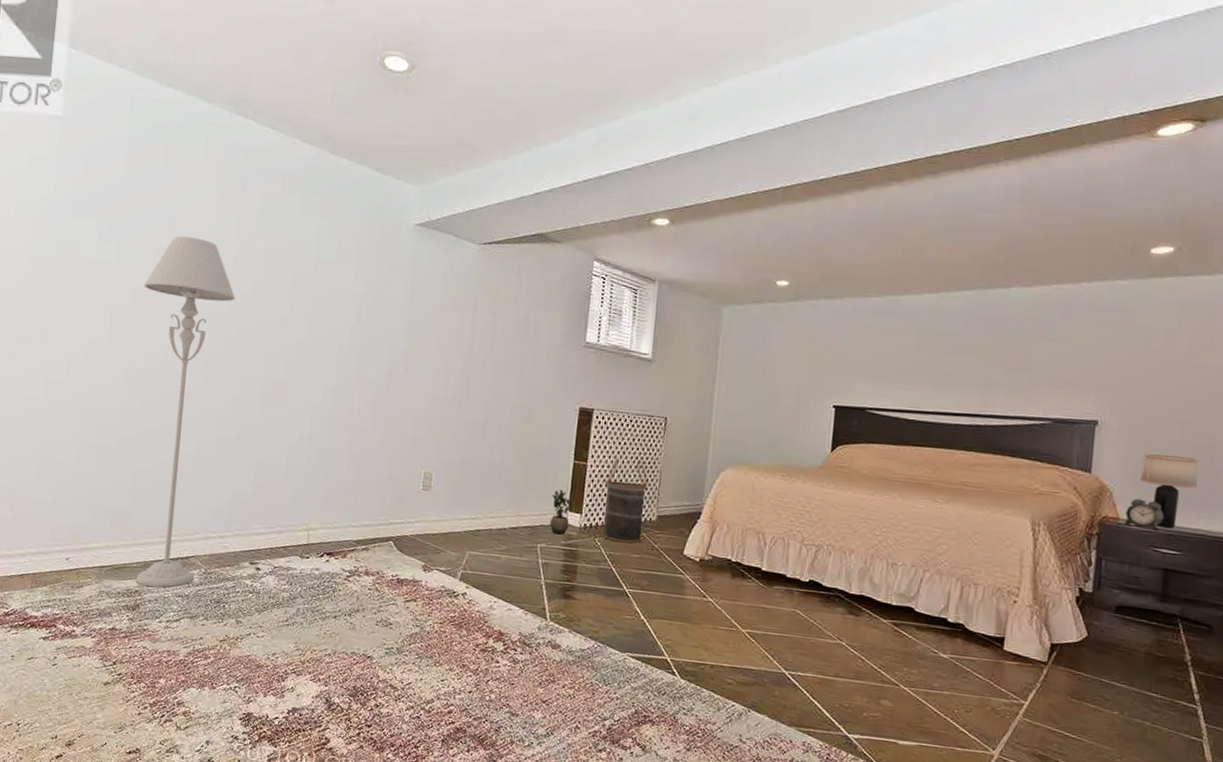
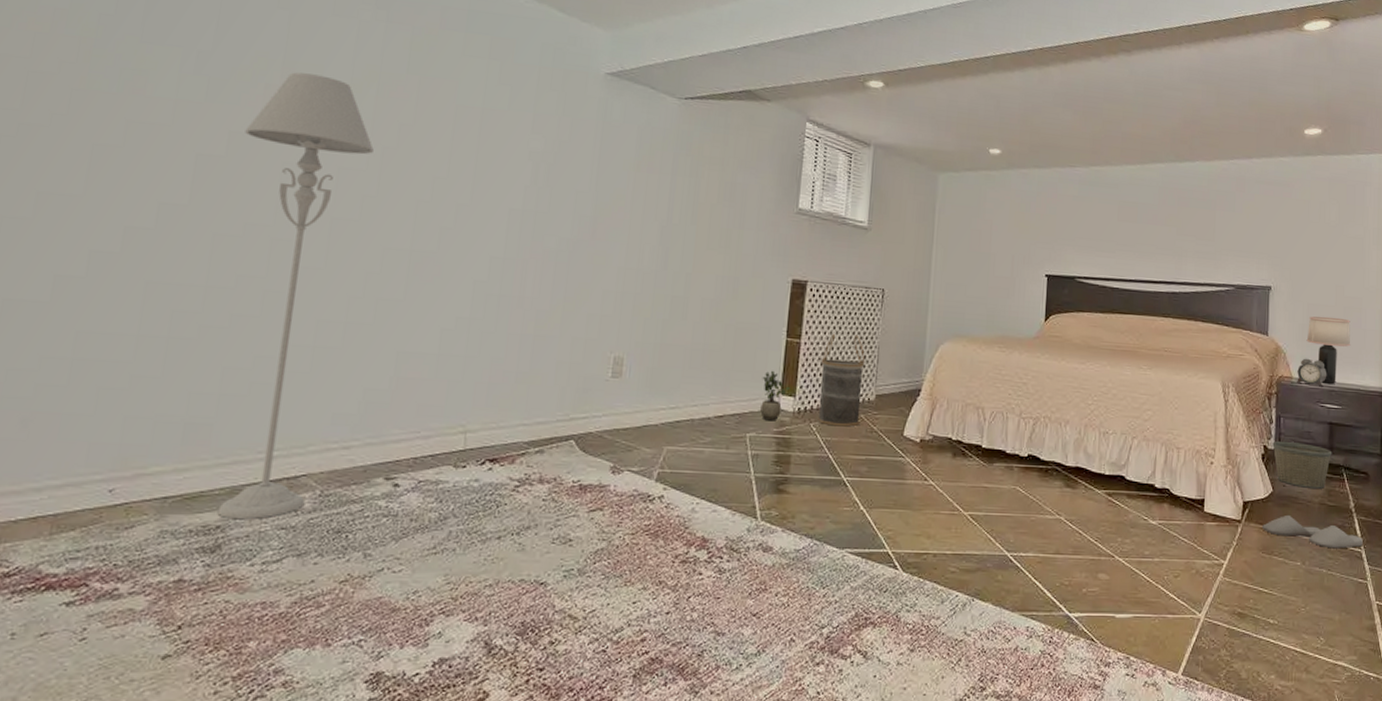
slippers: none [1072,661,1200,703] -> present [1261,514,1363,549]
basket: none [1090,584,1166,638] -> present [1272,441,1332,489]

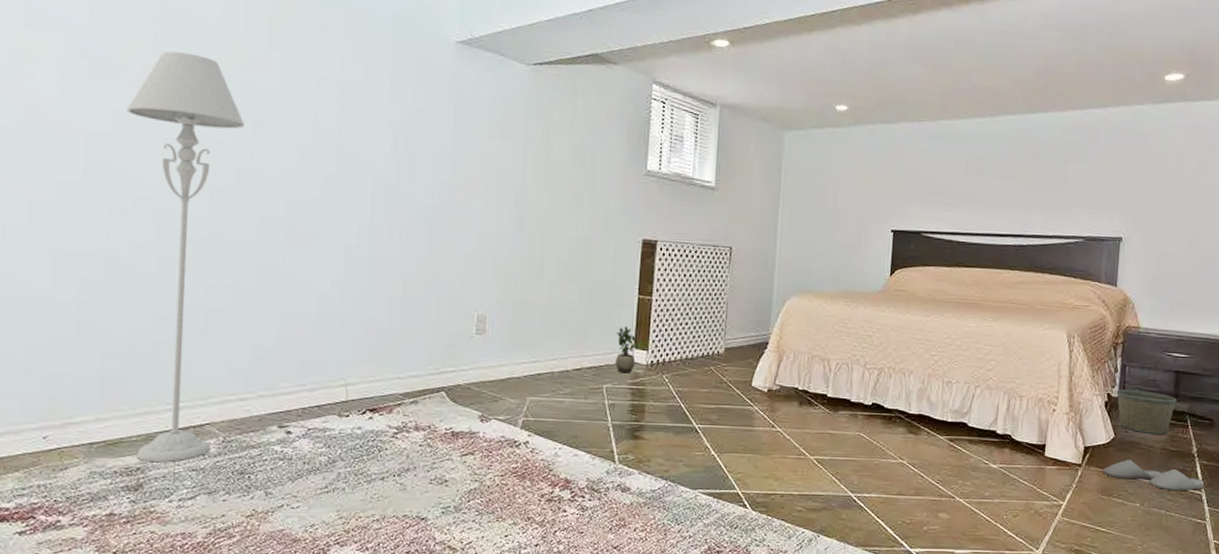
basket: present [817,333,865,427] -> none [669,290,714,378]
alarm clock: present [1297,358,1327,387] -> none [1144,308,1176,336]
table lamp: present [1306,316,1351,385] -> none [1156,266,1203,334]

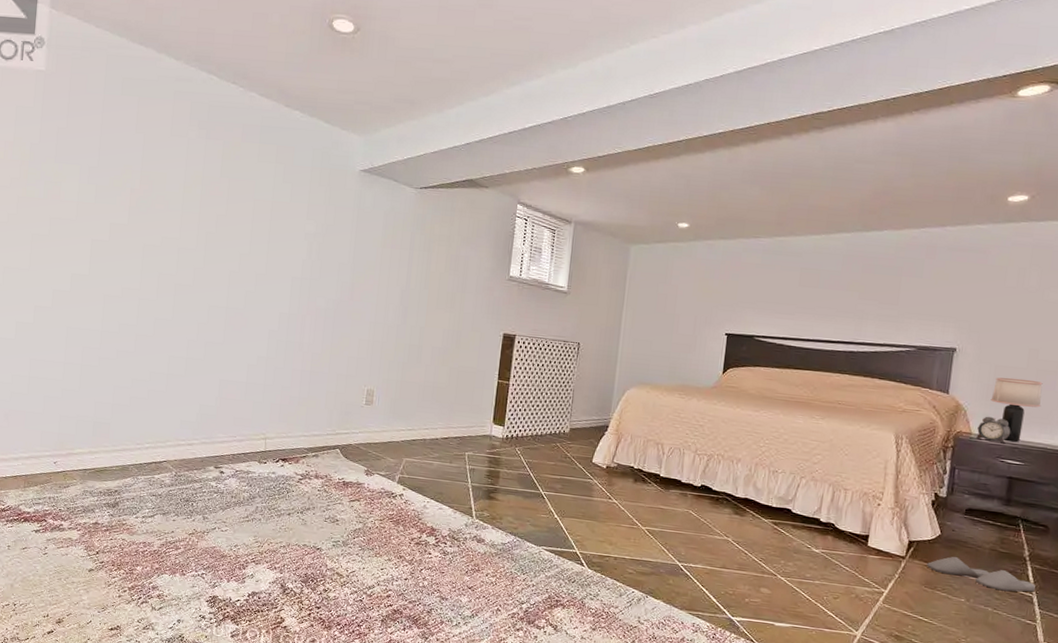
floor lamp: present [127,51,244,463] -> none [115,179,201,488]
potted plant: present [615,326,644,373] -> none [476,405,501,444]
basket: present [1116,389,1177,435] -> none [944,490,1010,536]
alarm clock: none [1144,308,1176,336] -> present [976,416,1011,444]
table lamp: none [1156,266,1203,334] -> present [990,377,1043,443]

